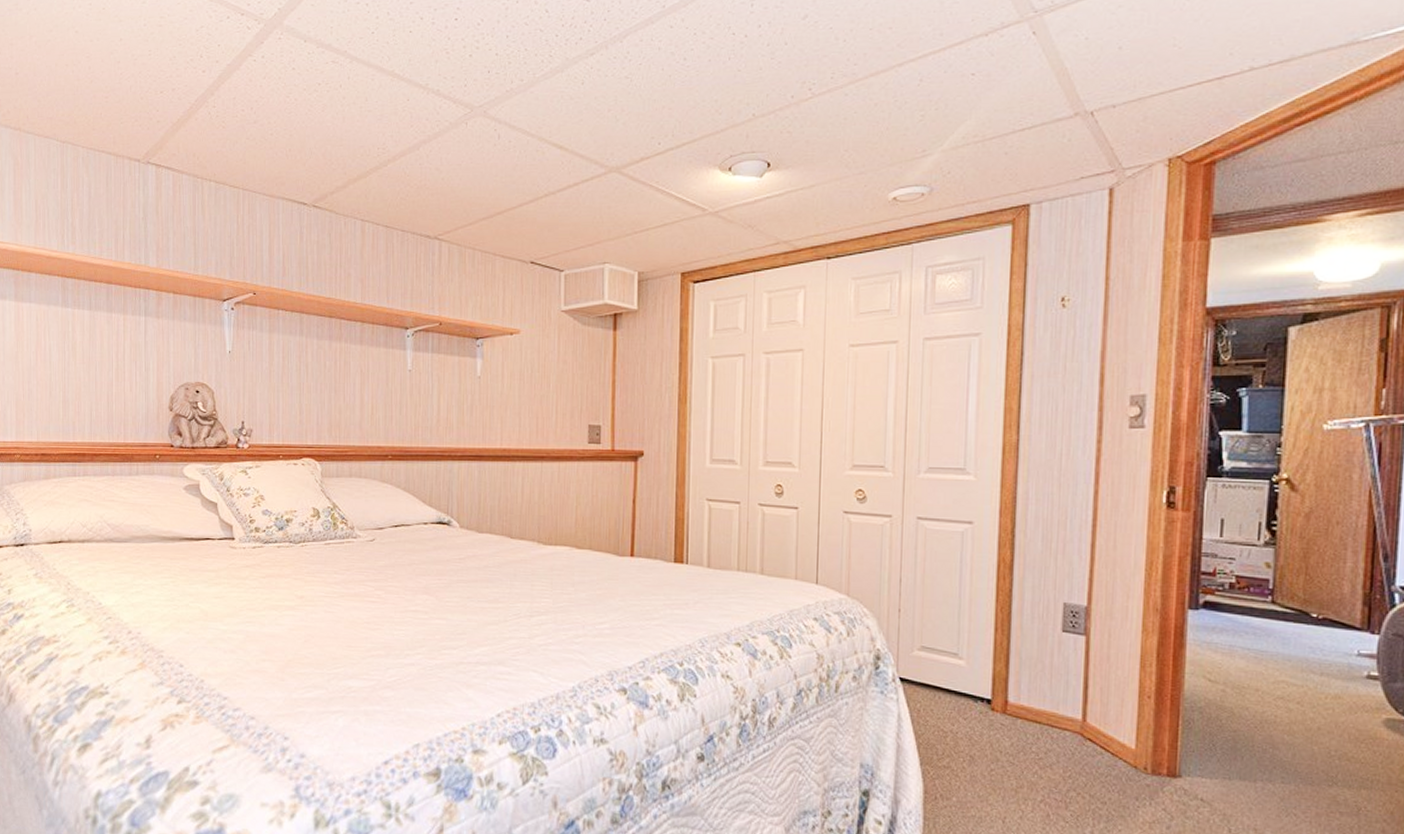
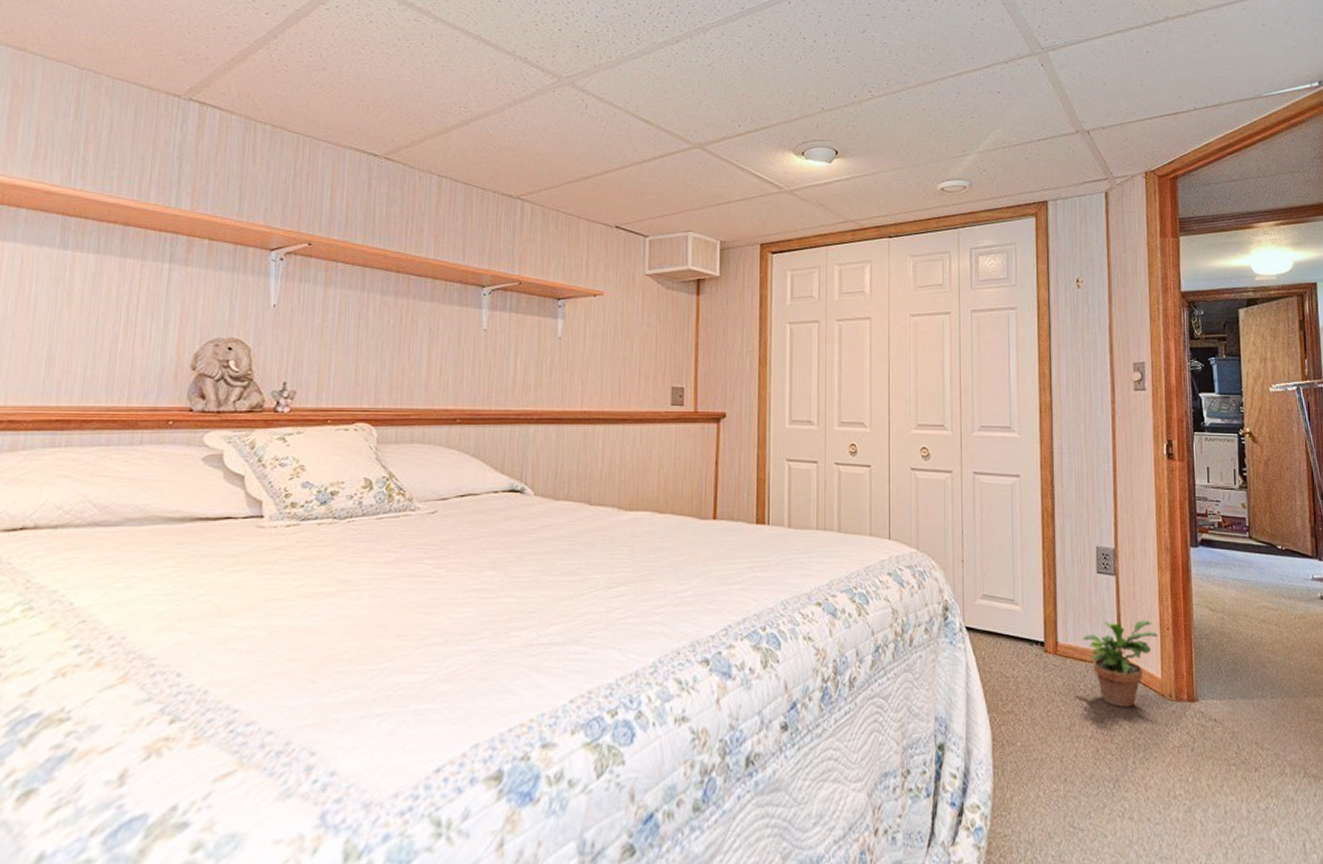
potted plant: none [1038,684,1135,775] -> present [1082,620,1158,707]

